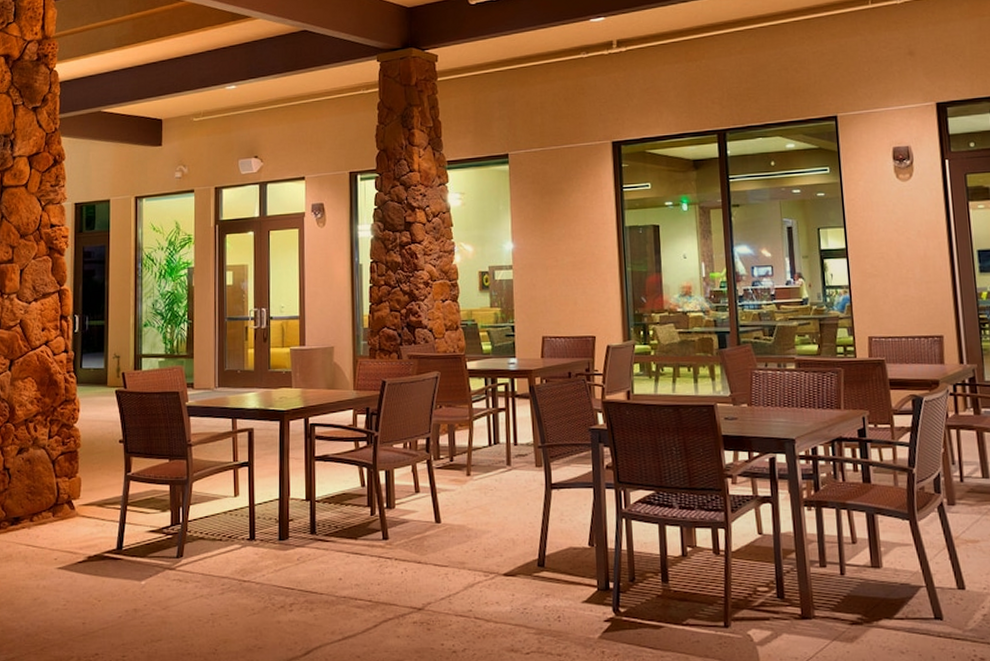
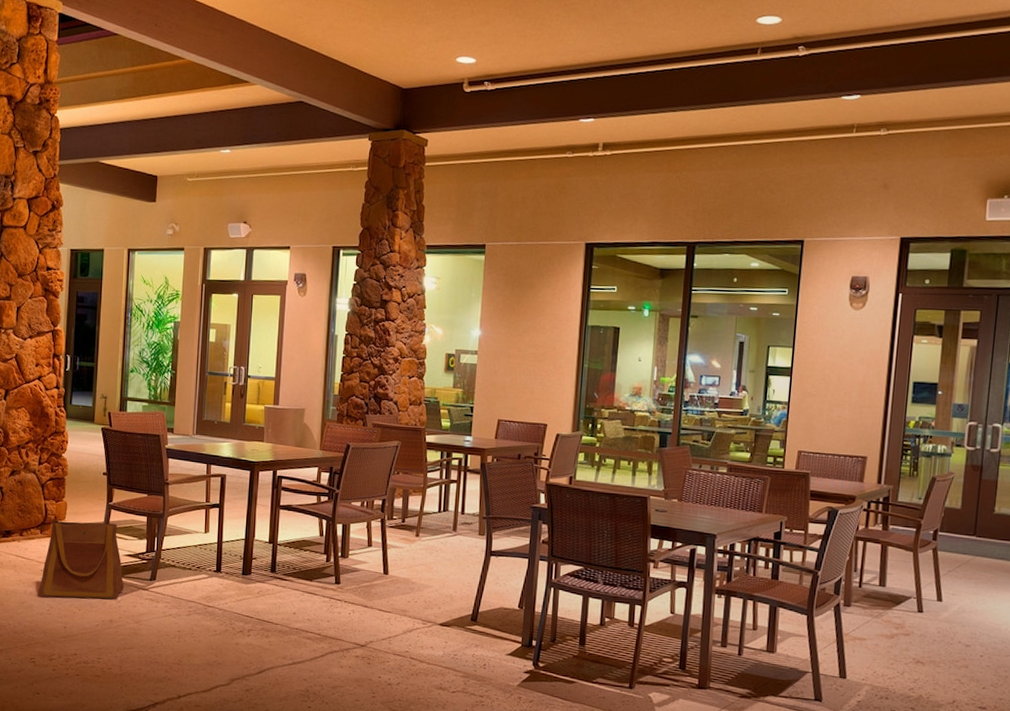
tote bag: none [52,496,149,591] -> present [38,521,125,600]

